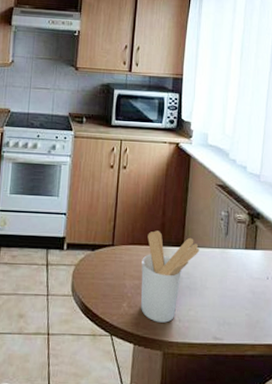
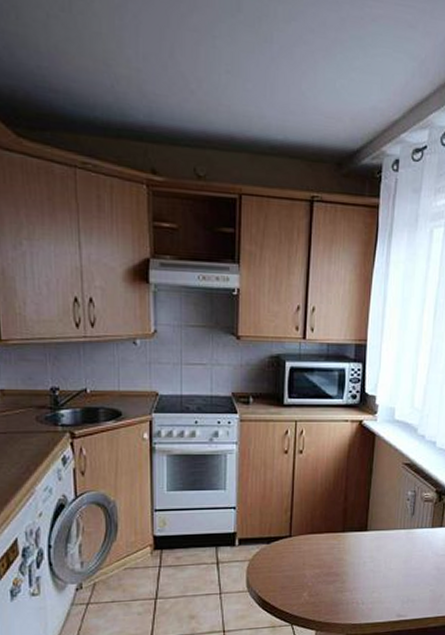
utensil holder: present [141,230,200,323] -> none [322,517,384,608]

